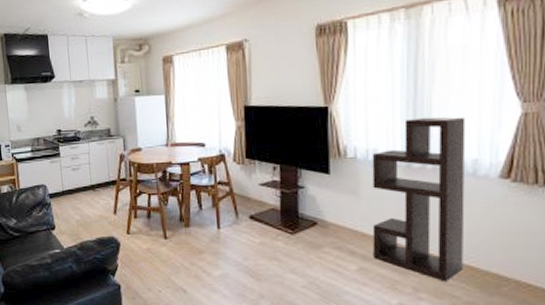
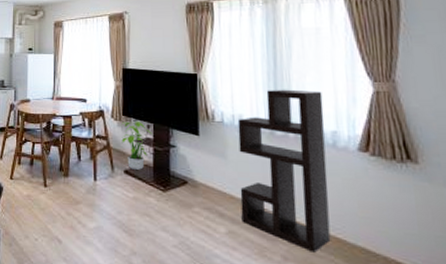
potted plant: none [243,162,279,214] -> present [120,120,152,170]

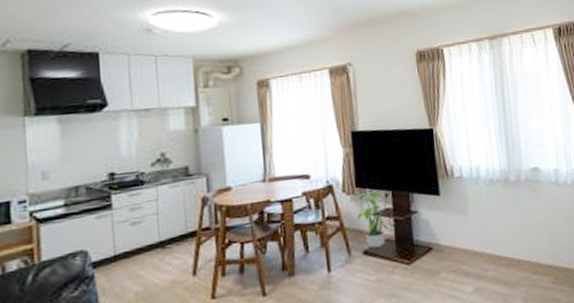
shelving unit: present [237,89,331,253] -> none [475,132,560,287]

